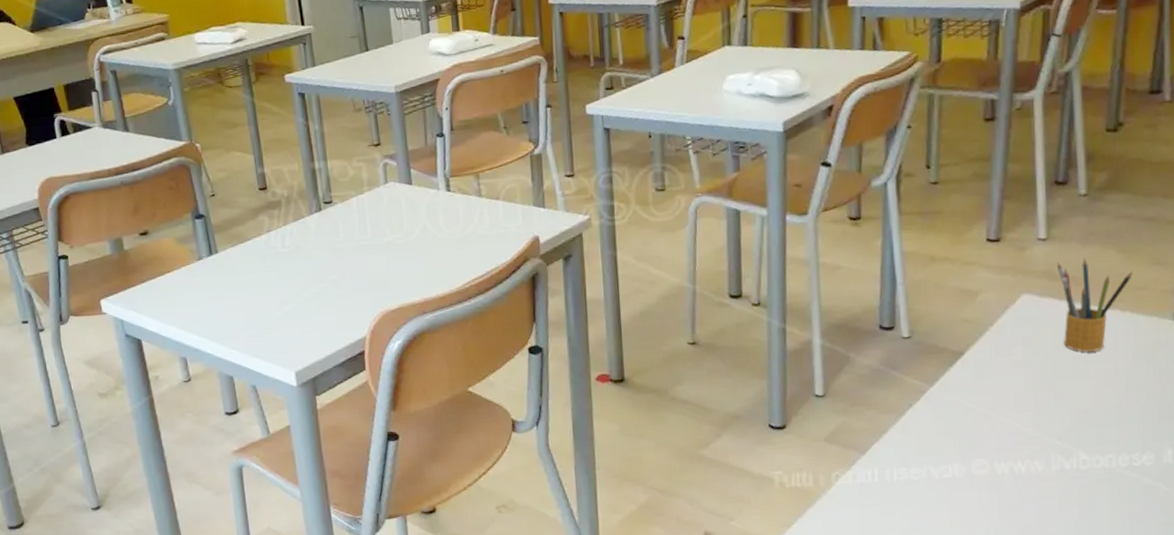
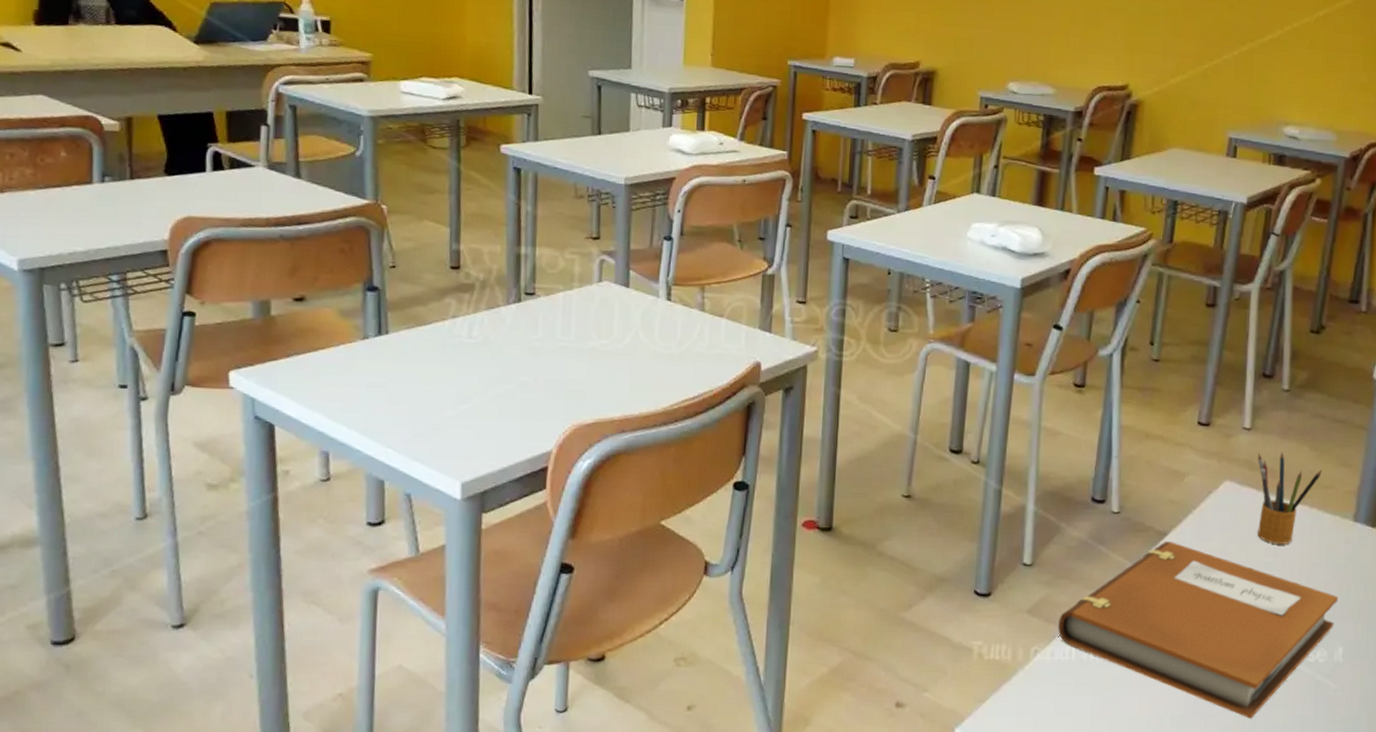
notebook: none [857,360,1163,526] -> present [1058,542,1339,718]

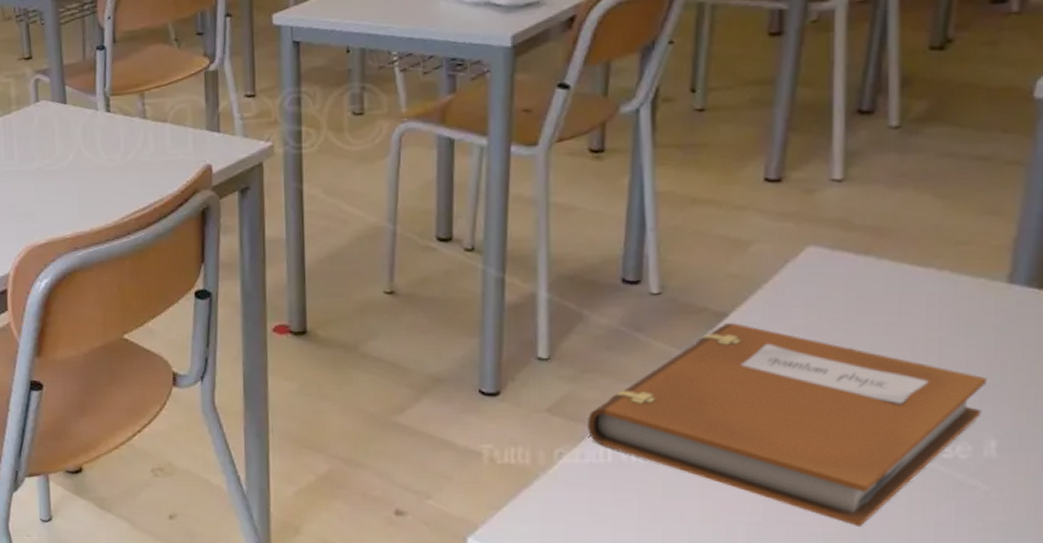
pencil box: present [1257,451,1322,544] -> none [854,203,955,318]

